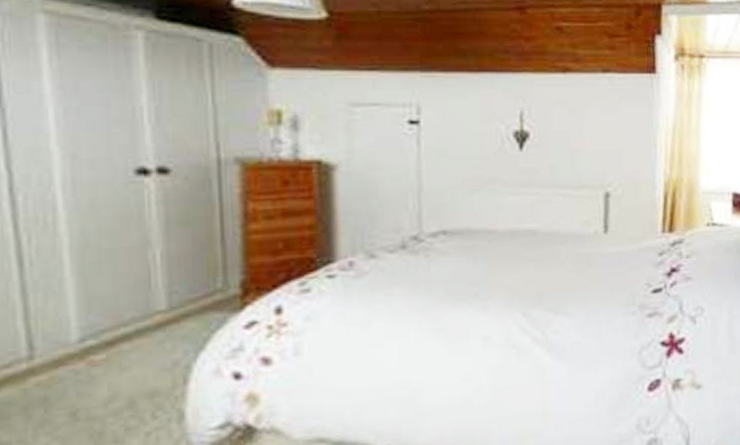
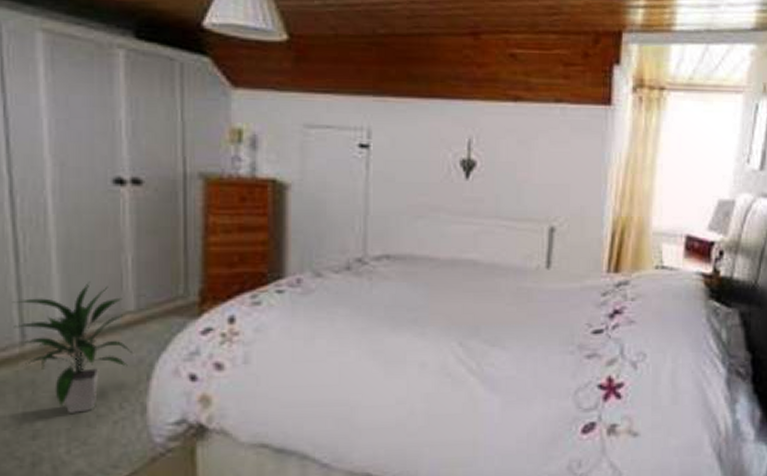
indoor plant: none [15,282,165,430] -> present [12,281,132,413]

